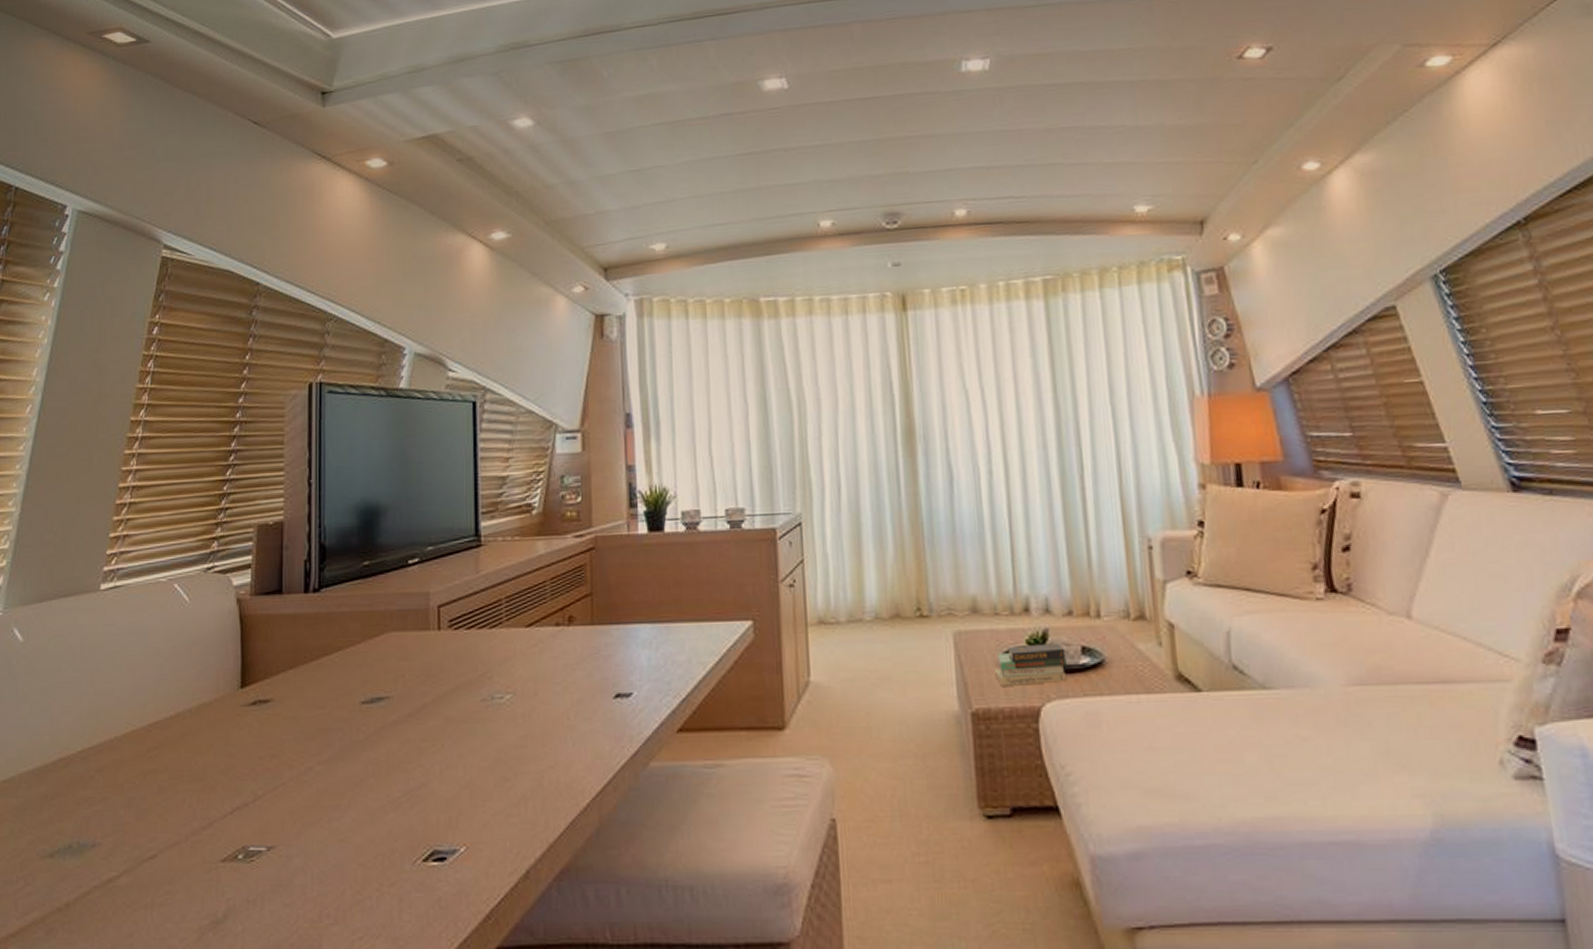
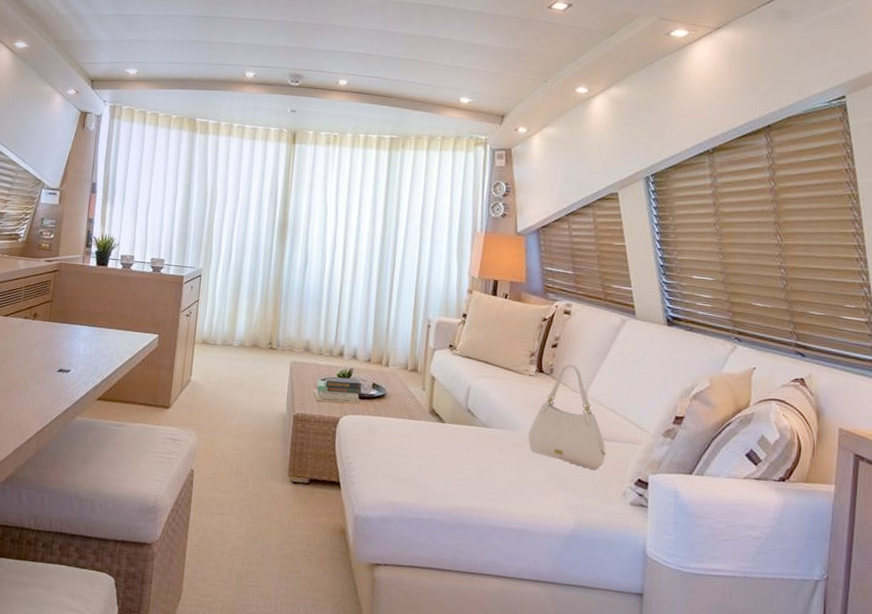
handbag: none [1333,573,1461,731] -> present [528,364,606,470]

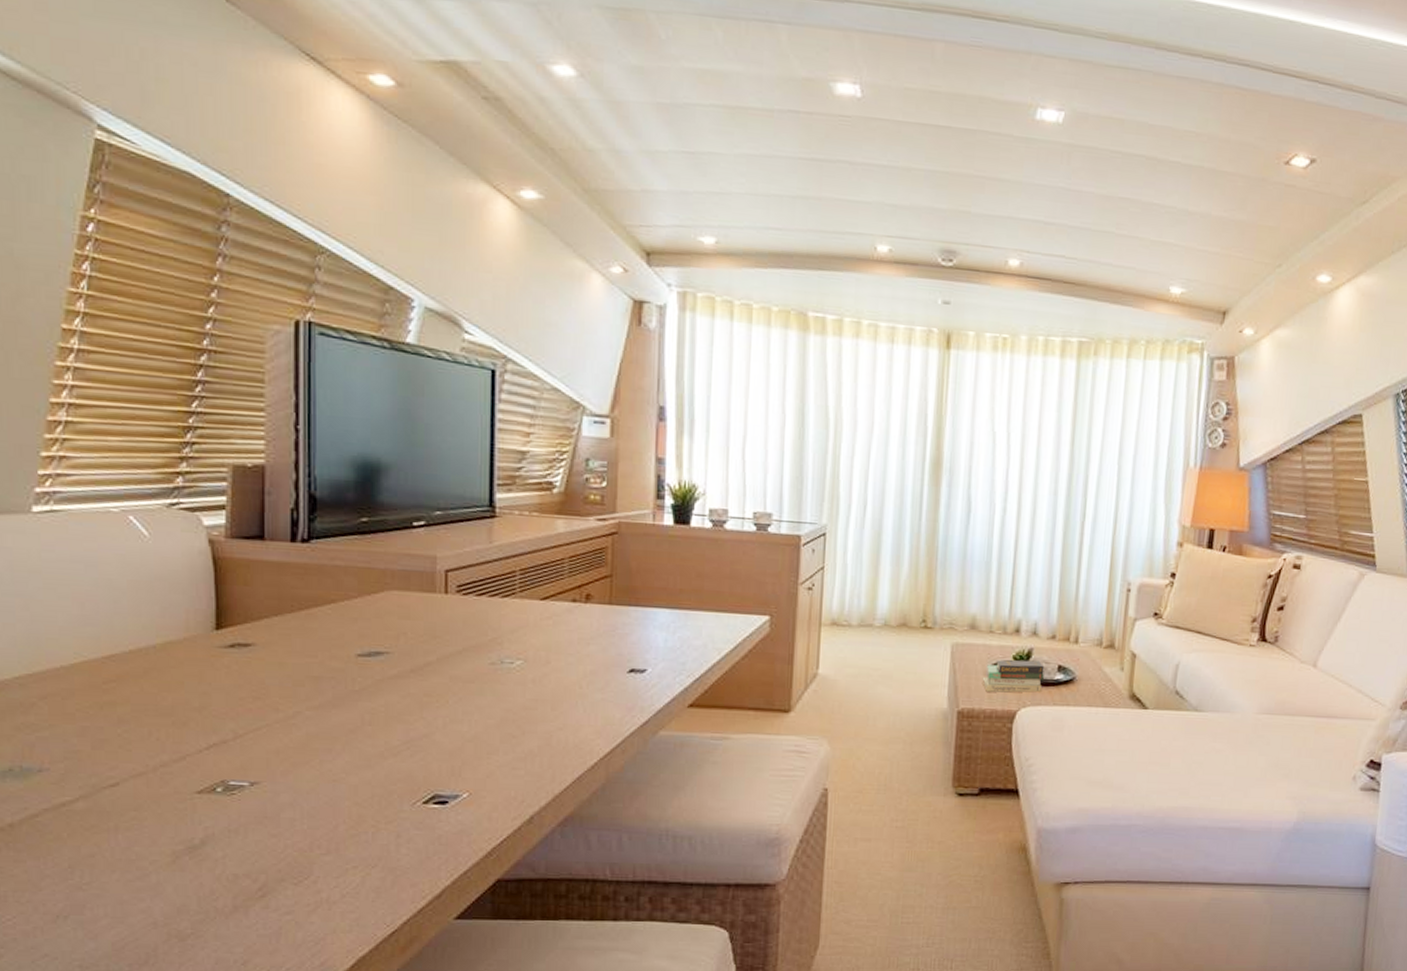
handbag: present [528,364,606,470] -> none [1246,629,1336,752]

